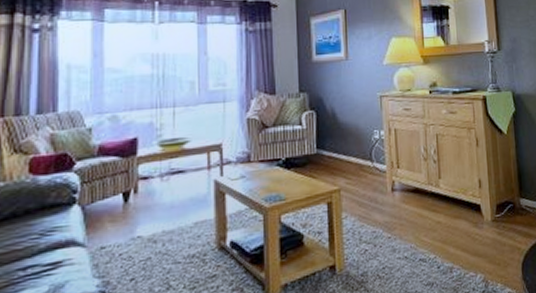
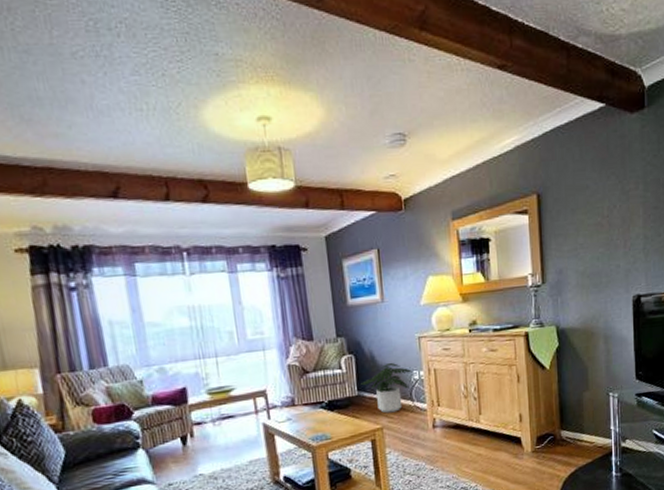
potted plant: none [320,121,373,174] -> present [361,363,413,414]

